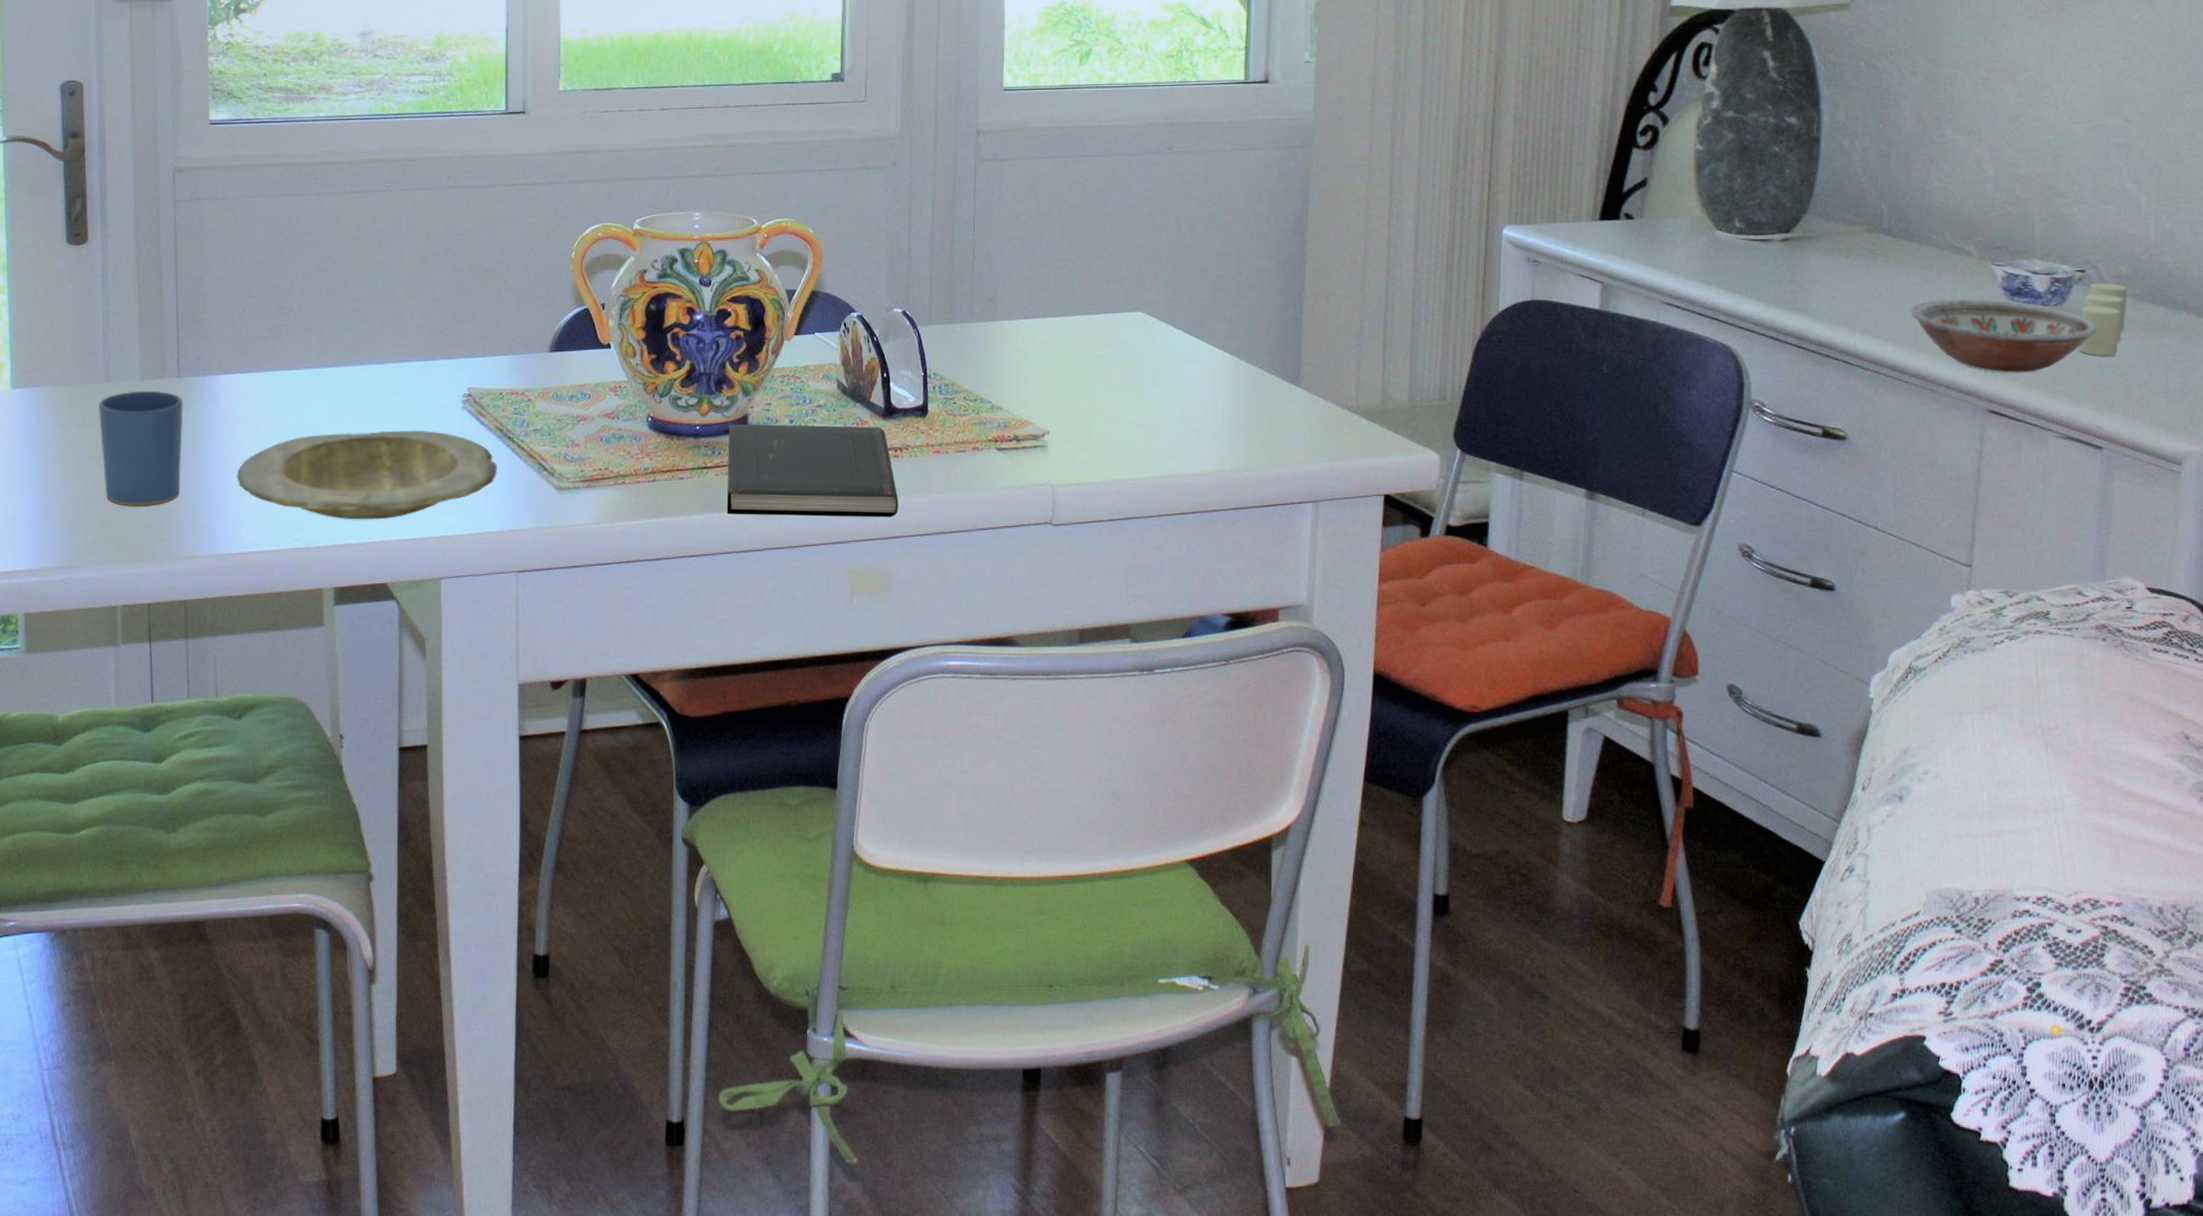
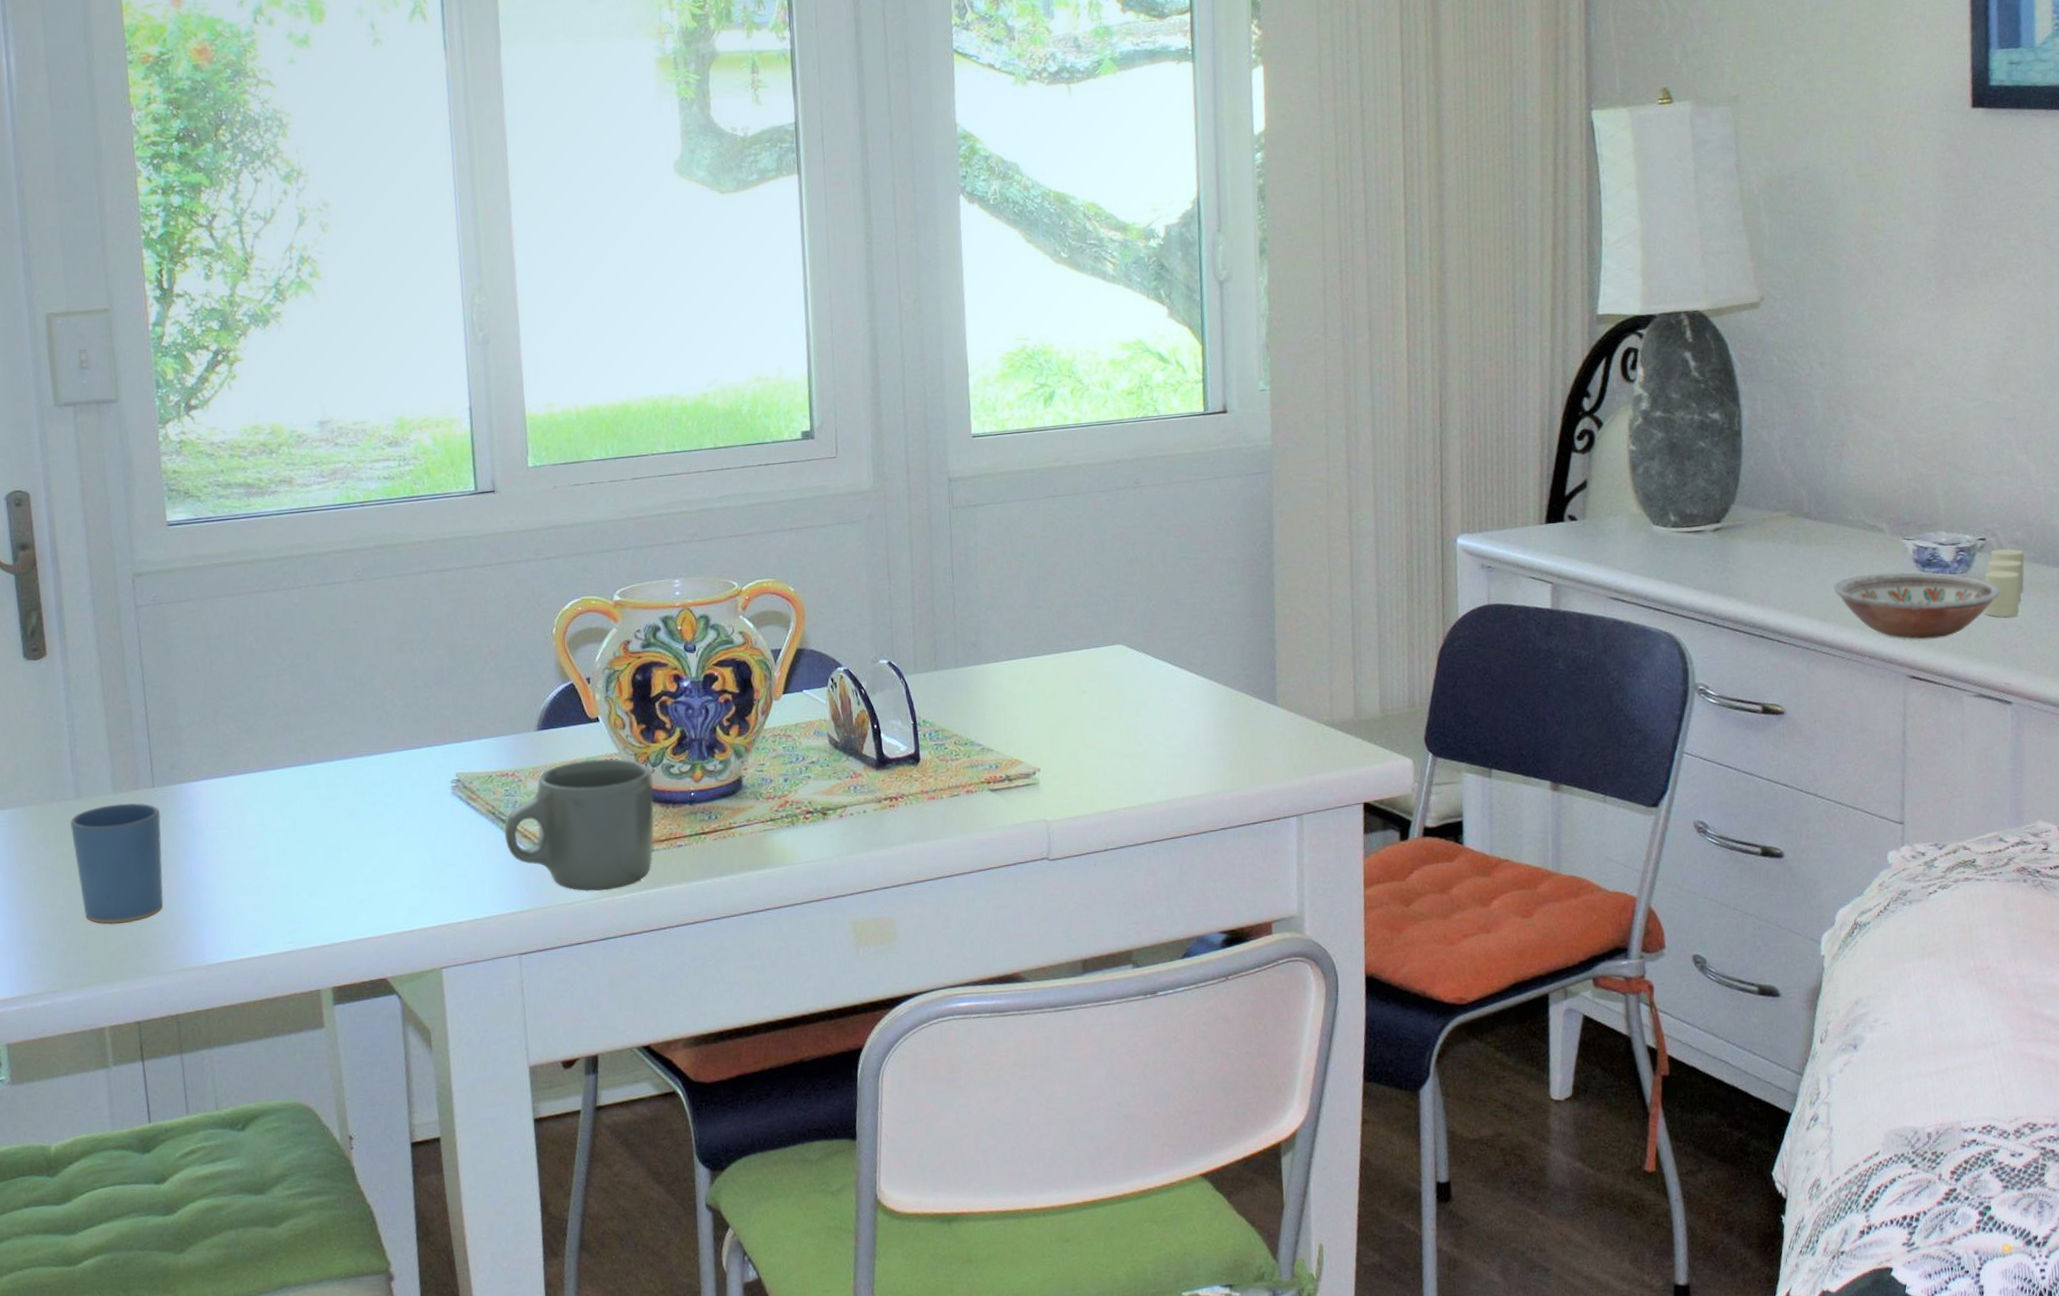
plate: present [237,430,498,520] -> none [222,819,493,917]
cup: none [510,384,660,516] -> present [504,758,654,891]
hardcover book: present [726,424,899,518] -> none [723,778,898,878]

